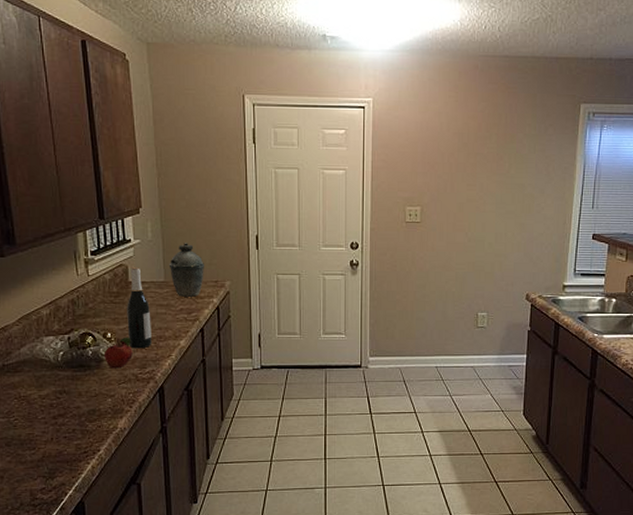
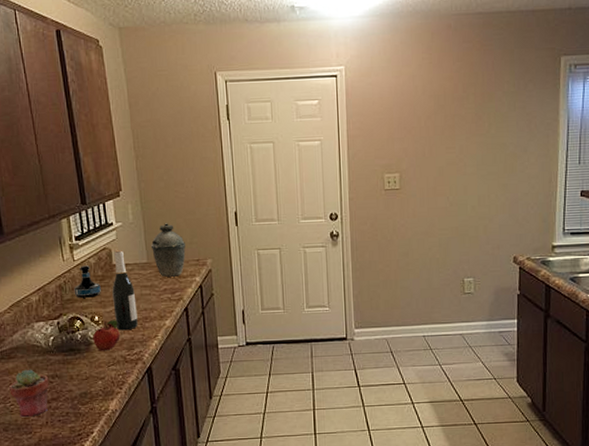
potted succulent: none [14,384,57,433] -> present [9,369,50,418]
tequila bottle: none [87,281,115,314] -> present [74,265,101,298]

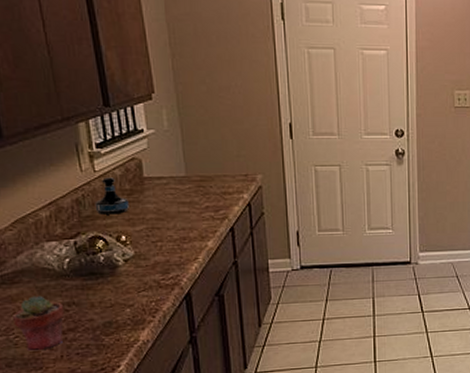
fruit: present [92,320,120,351] -> none [118,240,153,275]
wine bottle: present [112,250,138,331] -> none [142,161,174,252]
kettle: present [150,223,186,277] -> none [189,132,232,193]

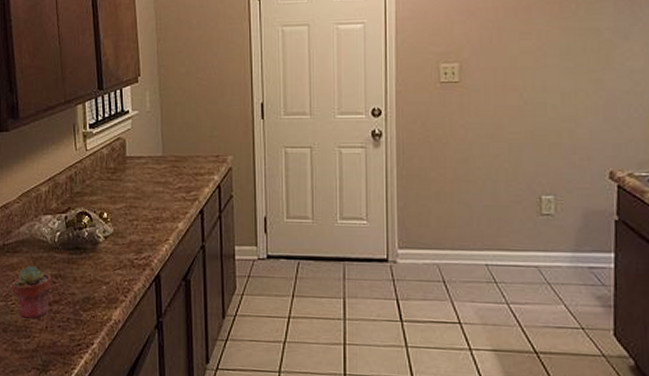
tequila bottle: present [94,177,129,215] -> none [84,156,112,192]

